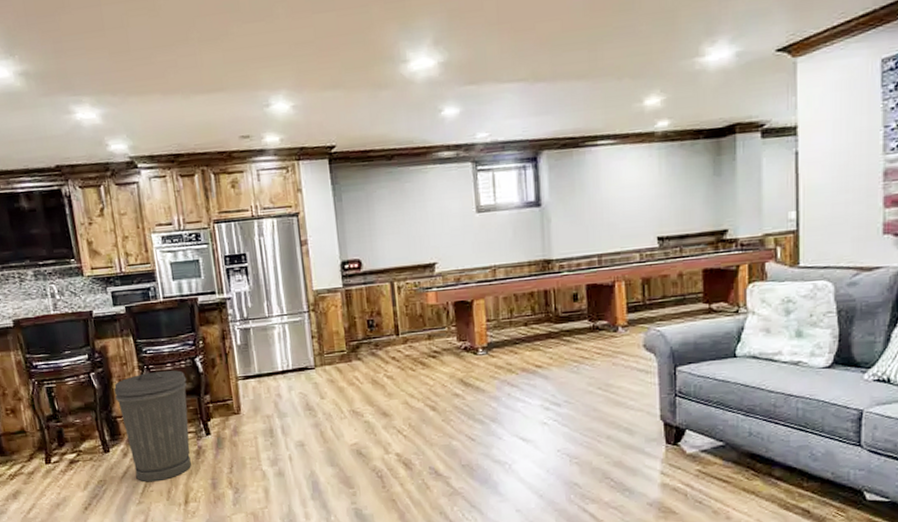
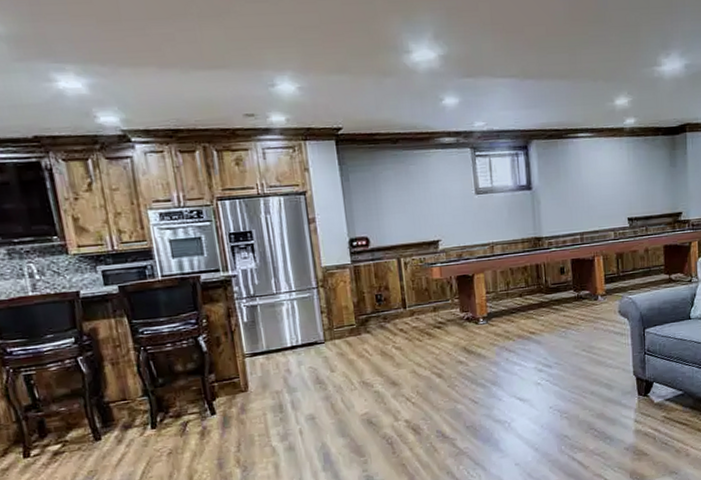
trash can: present [113,370,191,482] -> none [105,350,195,468]

